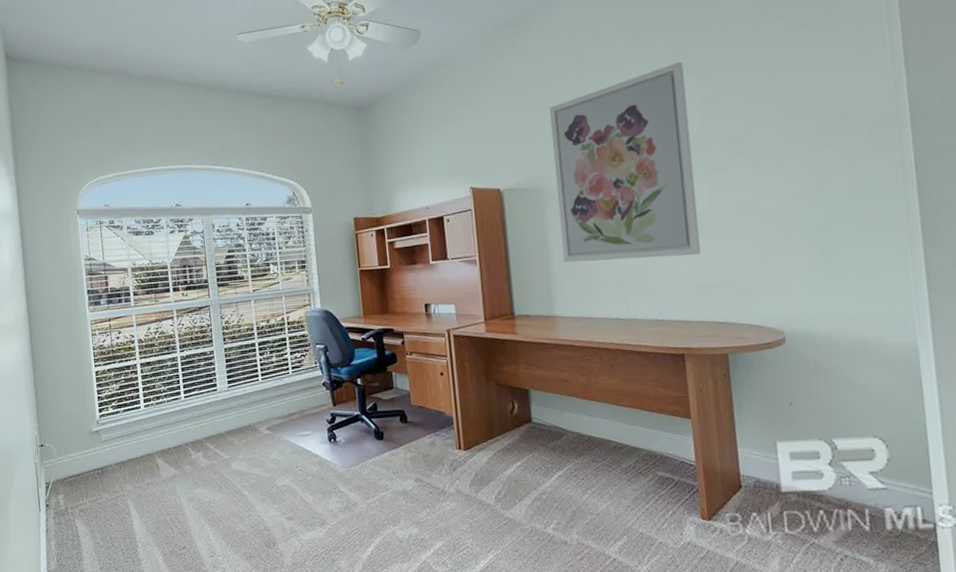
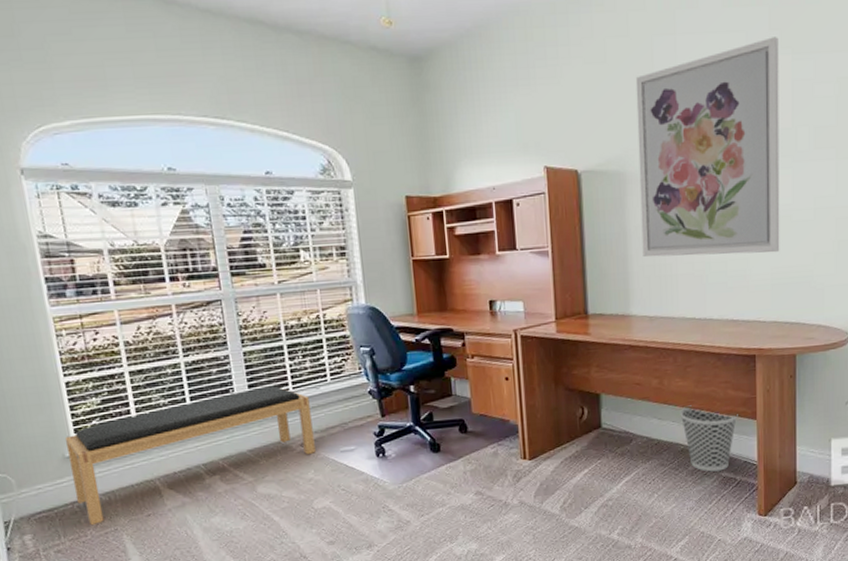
bench: none [92,377,279,490] -> present [64,386,316,526]
wastebasket: none [609,402,671,471] -> present [680,405,738,472]

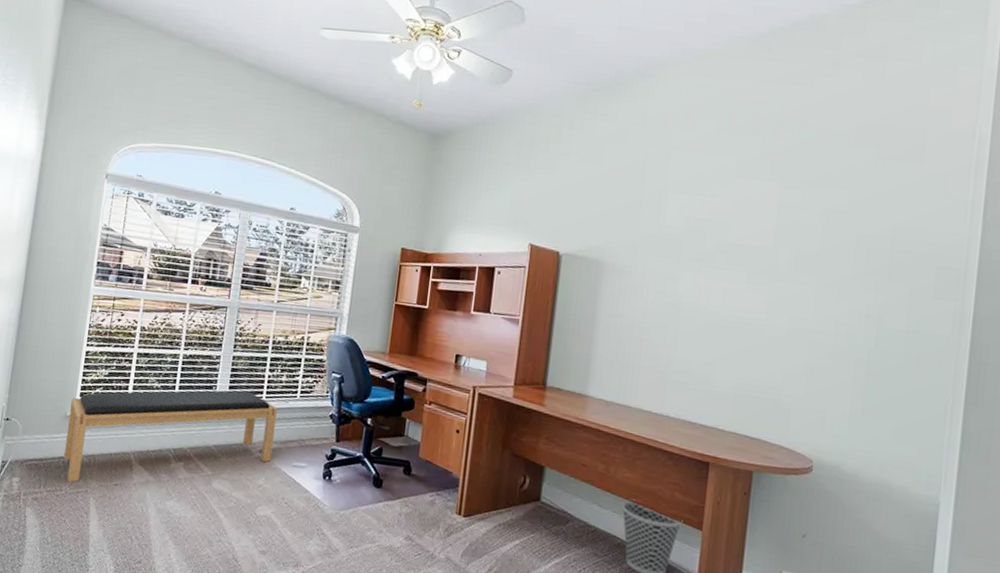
wall art: present [635,37,780,257] -> none [608,164,769,364]

